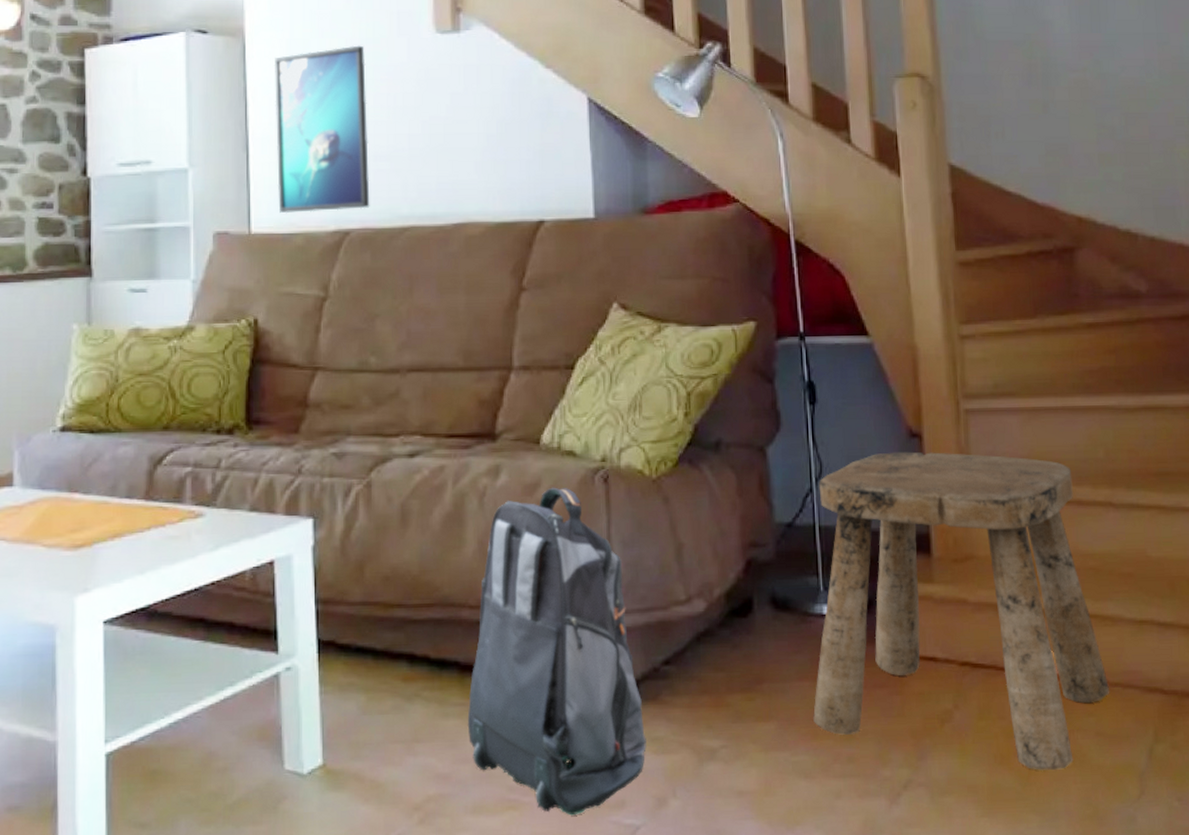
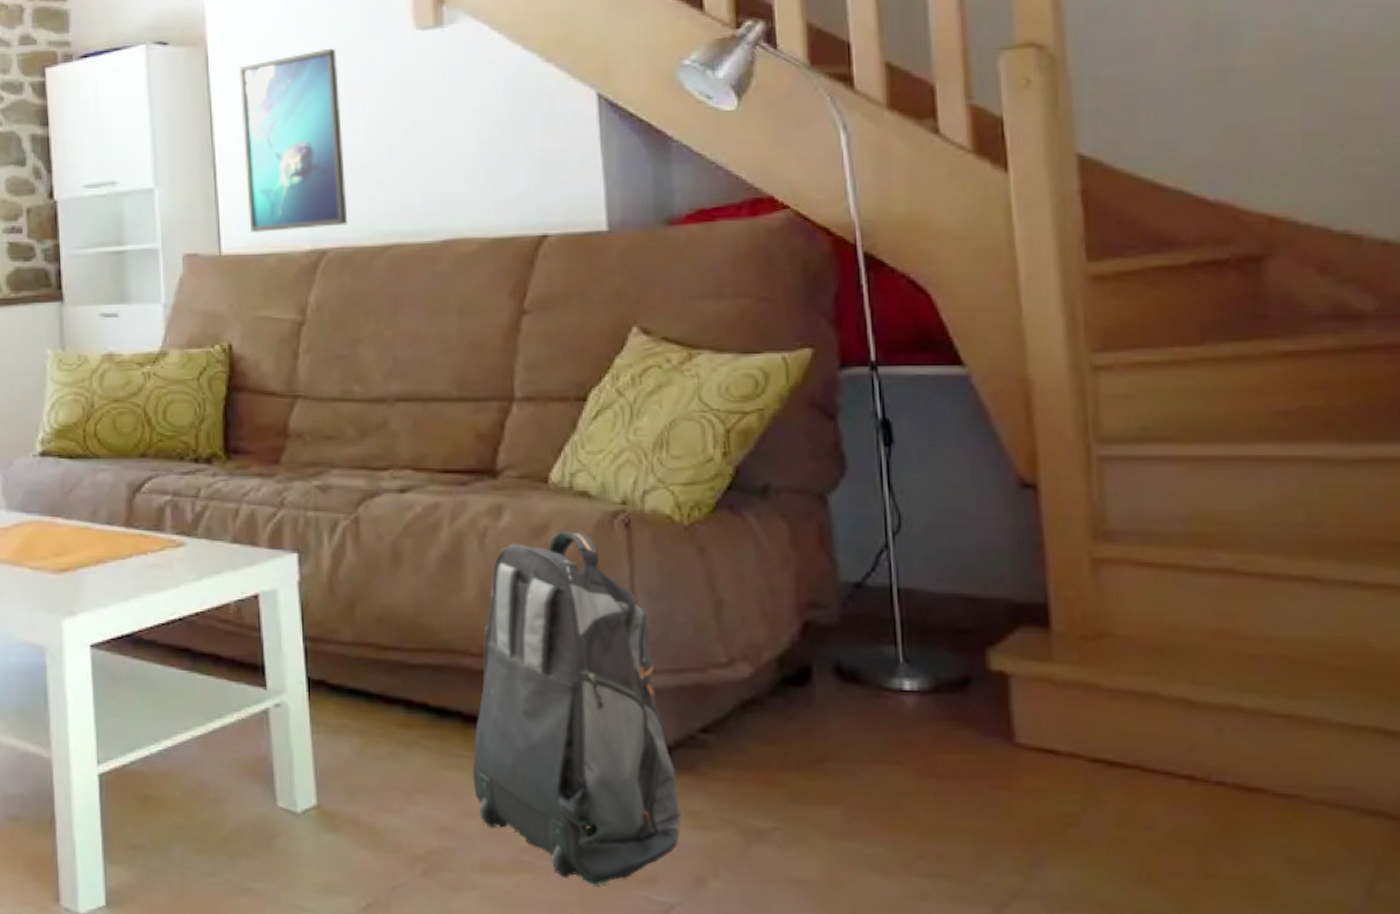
stool: present [813,451,1110,771] -> none [891,505,1309,898]

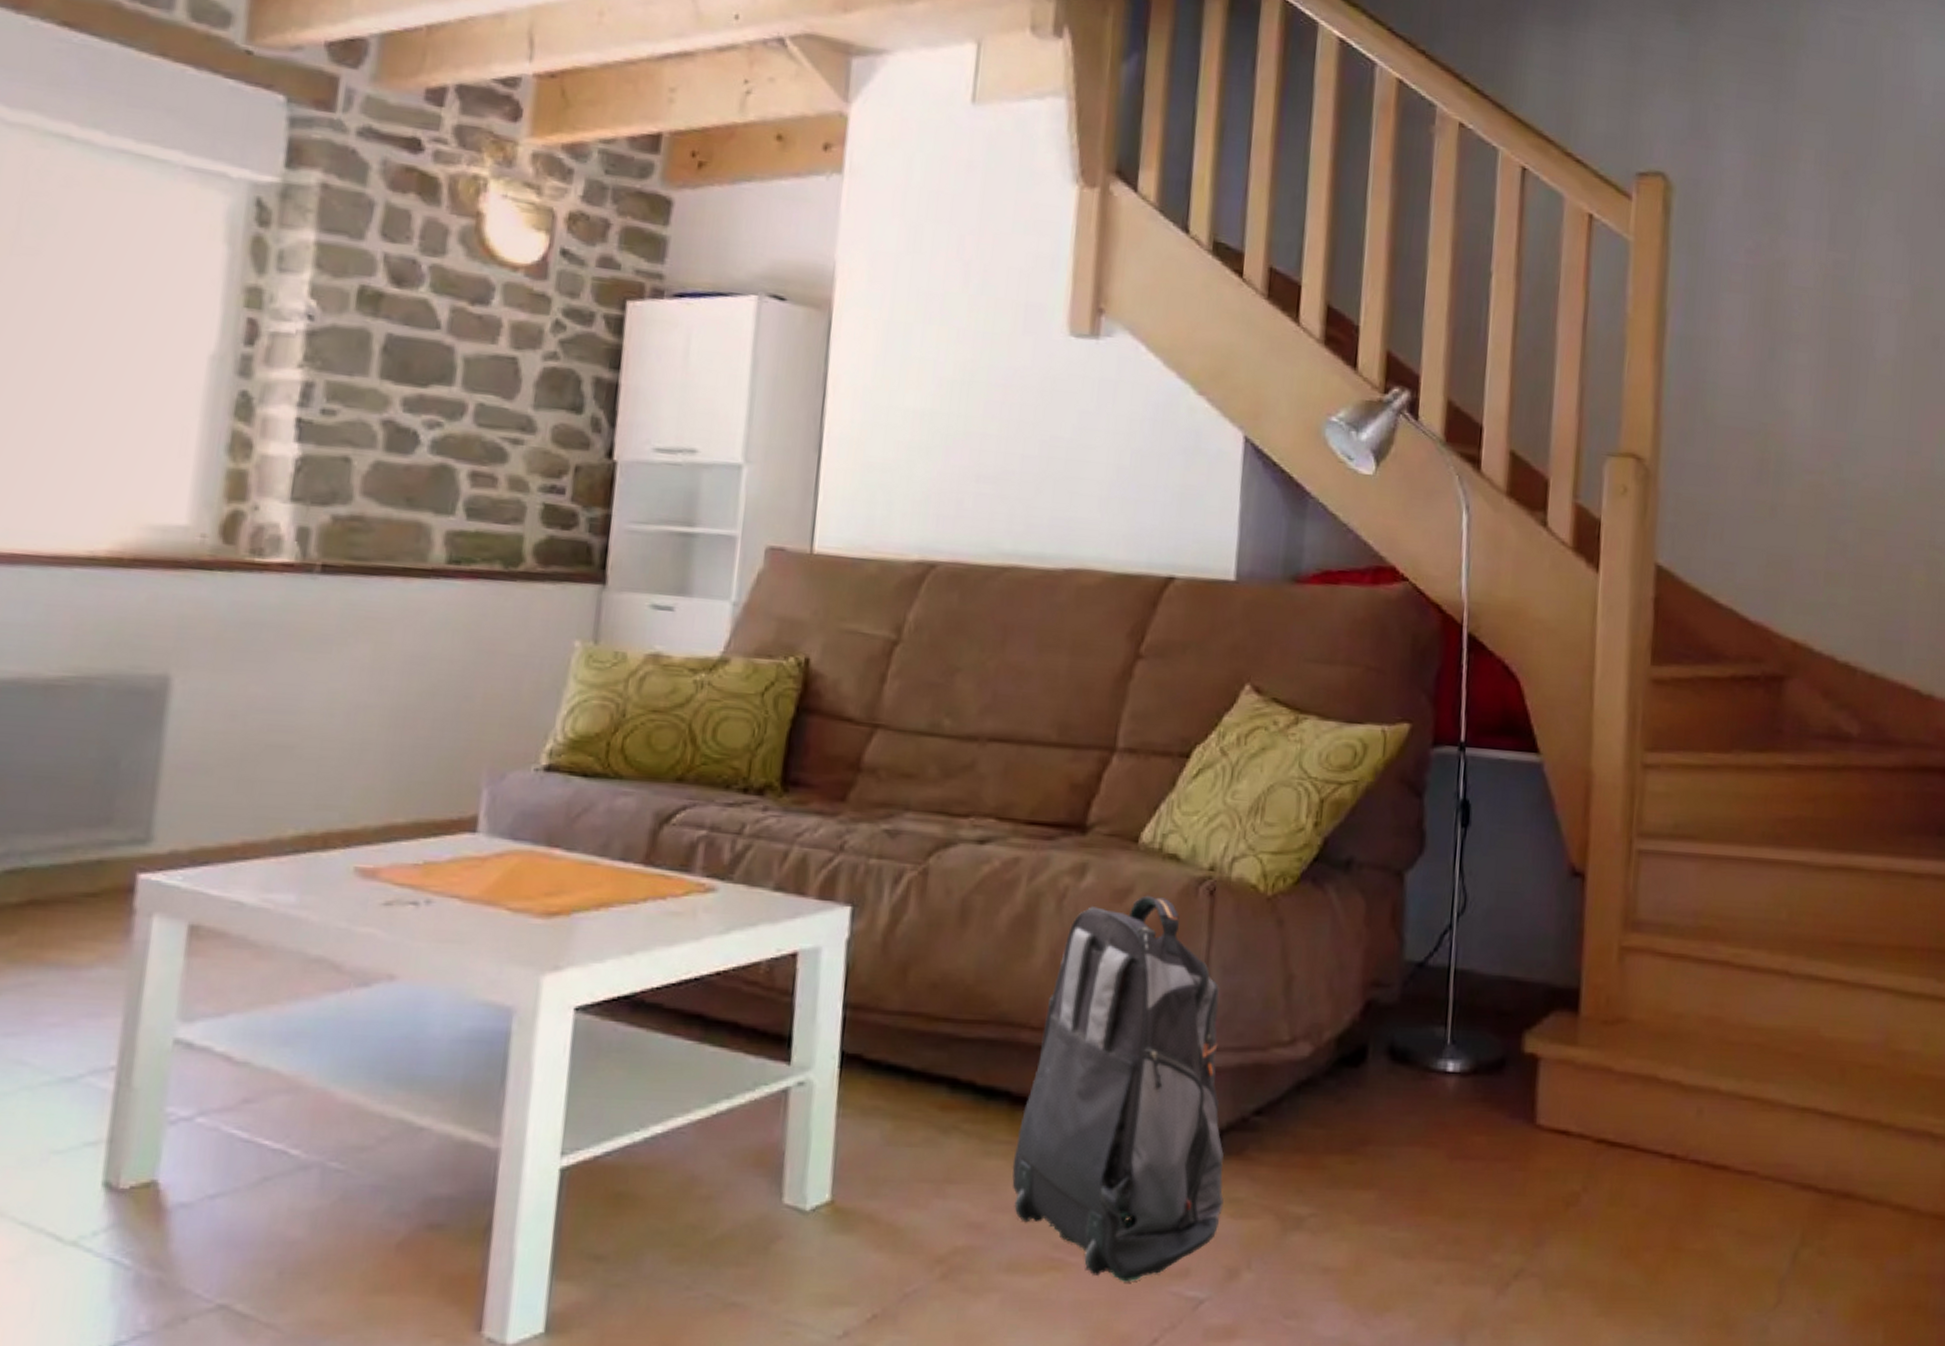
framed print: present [239,48,348,233] -> none [851,338,980,539]

